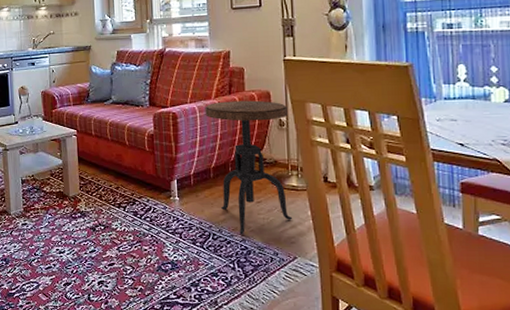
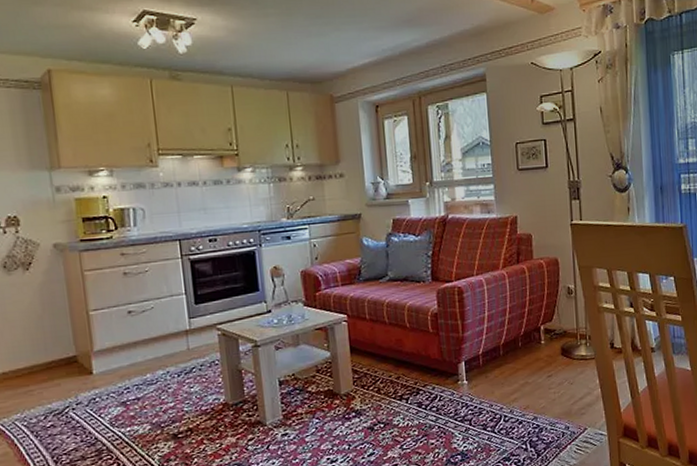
side table: present [205,100,293,235] -> none [492,268,583,413]

